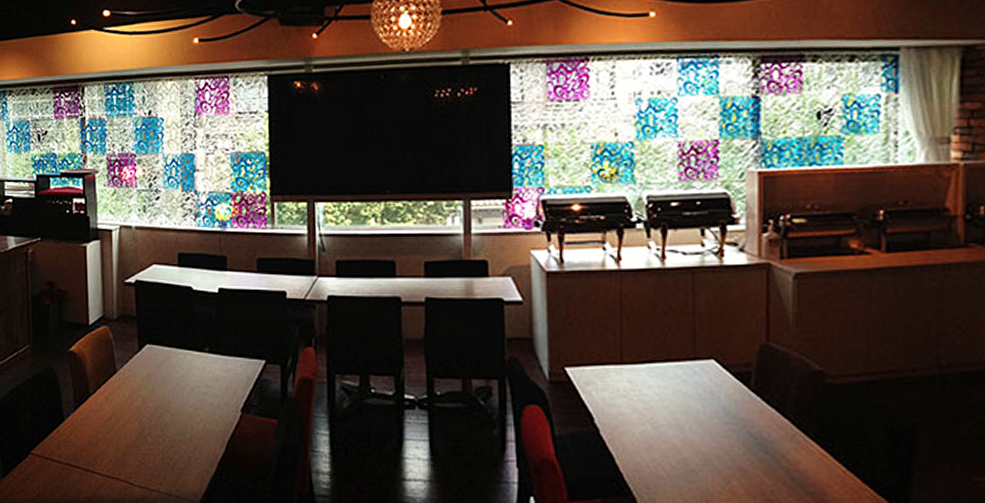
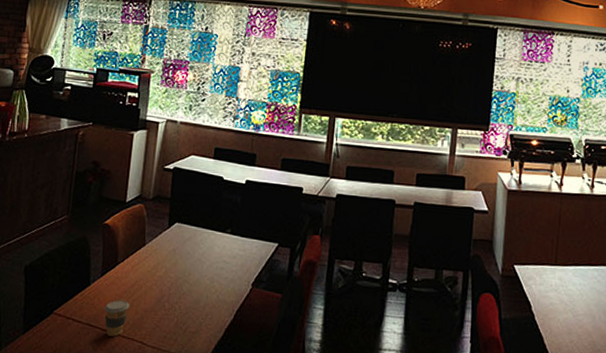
coffee cup: none [82,436,110,477] -> present [104,300,130,337]

